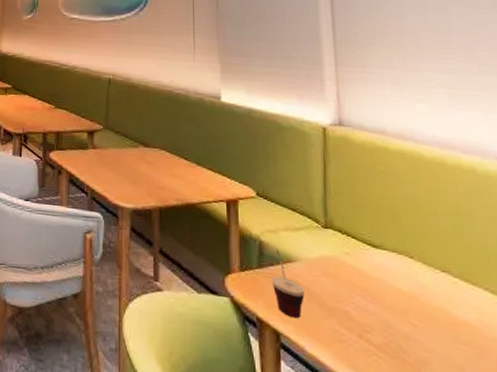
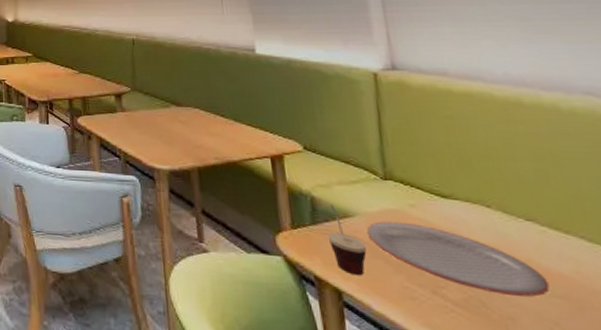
plate: none [306,267,457,343] -> present [366,221,550,297]

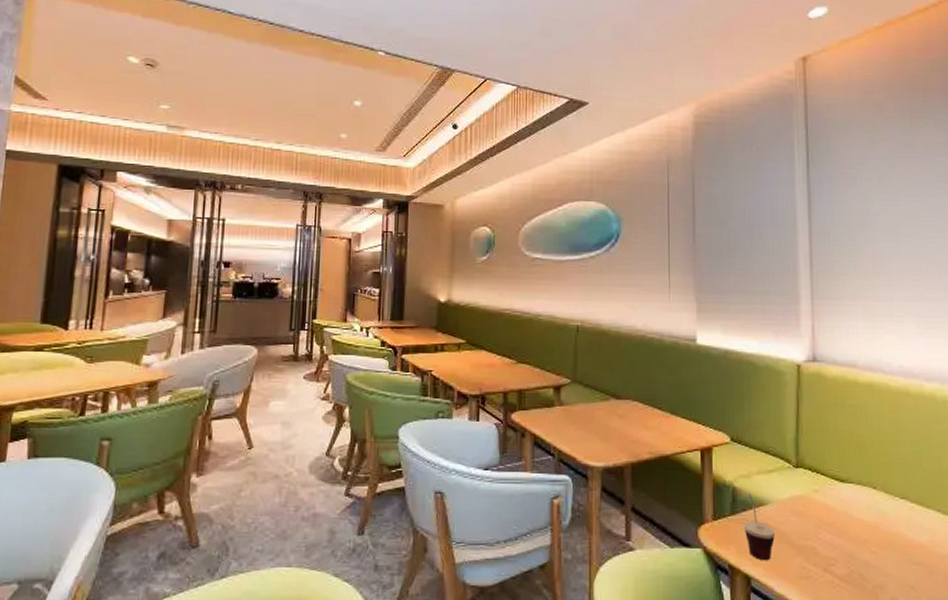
plate: present [366,221,550,297] -> none [777,506,911,566]

